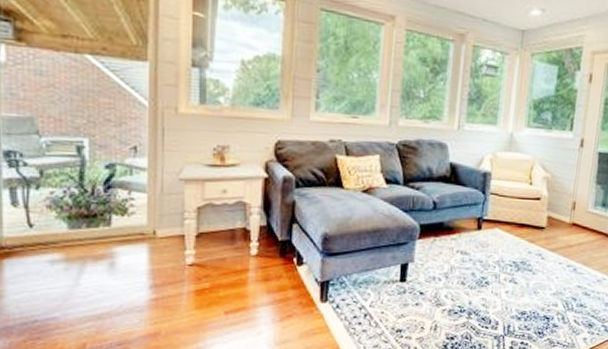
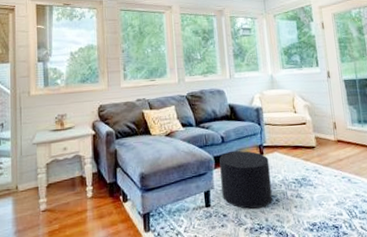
stool: none [422,221,487,289] -> present [219,151,273,209]

